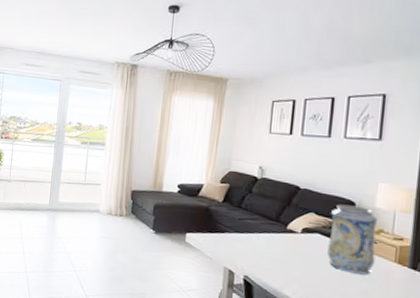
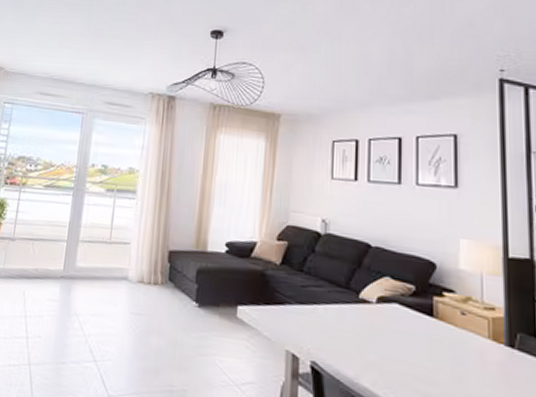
decorative vase: present [326,204,379,275] -> none [408,265,465,357]

